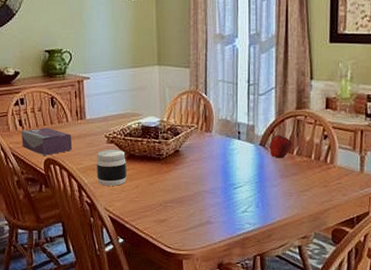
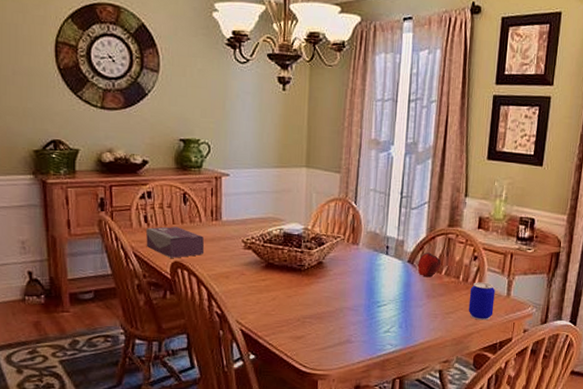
jar: present [96,150,127,186] -> none [230,256,264,297]
beer can: none [322,159,348,196] -> present [468,282,495,320]

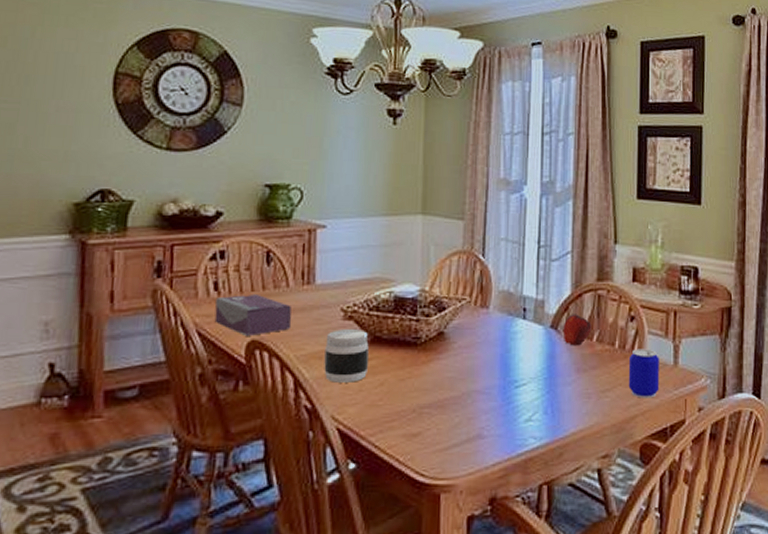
jar: none [230,256,264,297] -> present [324,329,369,383]

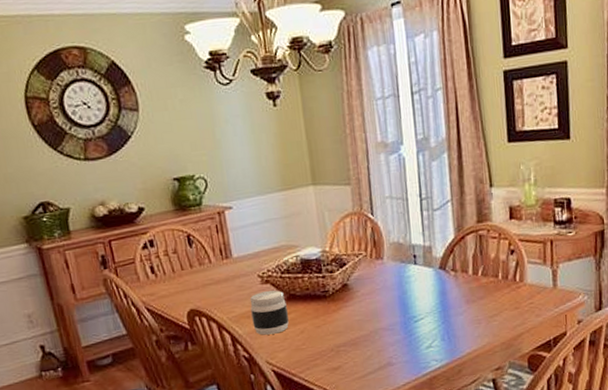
tissue box: present [214,293,292,336] -> none [155,272,220,307]
apple: present [562,314,592,346] -> none [450,254,477,282]
beer can: present [628,349,659,398] -> none [511,276,542,319]

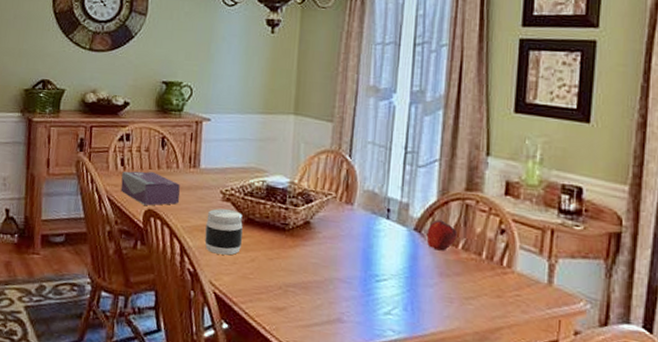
tissue box: none [155,272,220,307] -> present [120,171,180,206]
apple: none [450,254,477,282] -> present [426,219,458,251]

